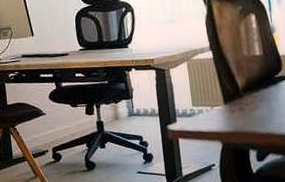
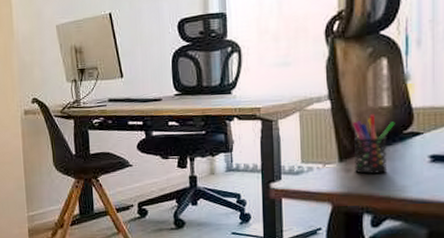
pen holder: none [232,61,268,114] -> present [353,114,395,174]

